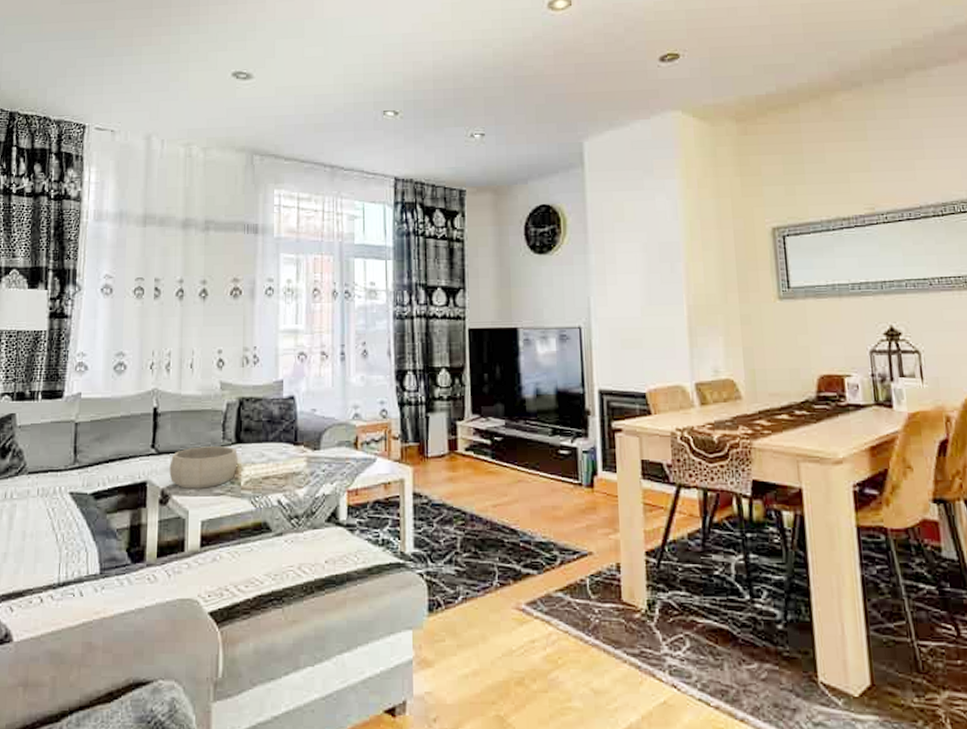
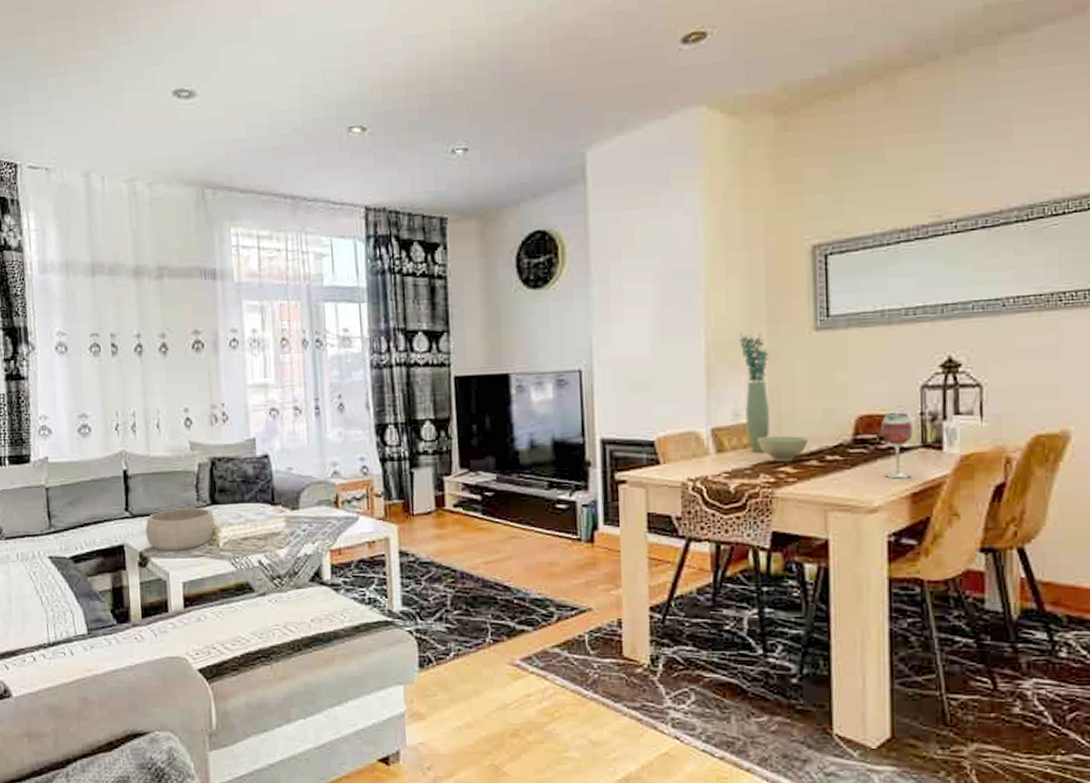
vase: none [715,299,746,407] -> present [739,332,771,453]
bowl: none [734,391,780,416] -> present [756,435,809,463]
wineglass: none [840,373,869,433] -> present [881,411,913,479]

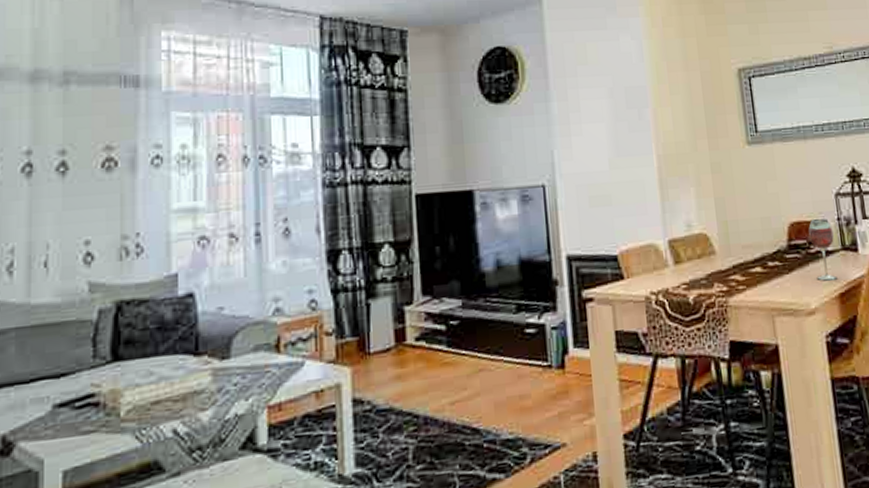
decorative bowl: present [145,508,215,552] -> none [14,367,117,432]
vase: present [739,332,771,453] -> none [685,147,719,262]
bowl: present [756,435,809,463] -> none [708,244,753,271]

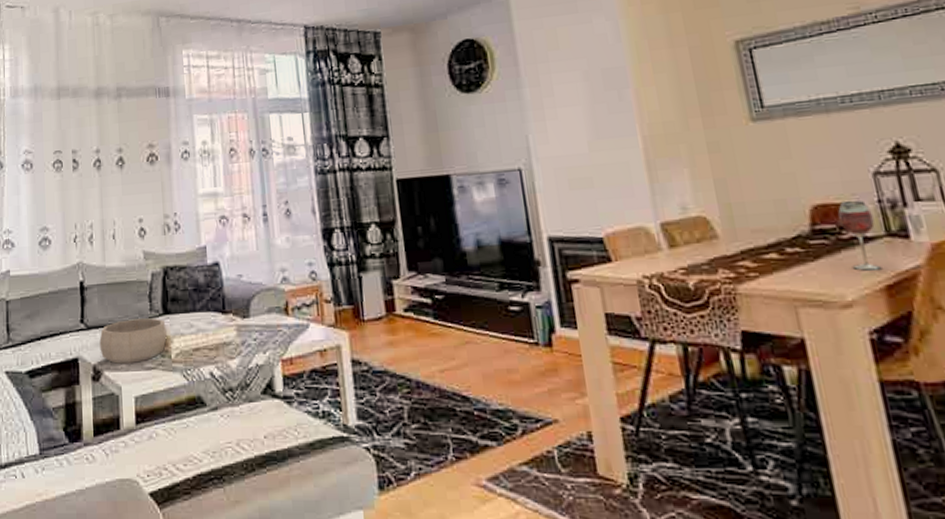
decorative bowl: none [14,367,117,432] -> present [99,318,168,365]

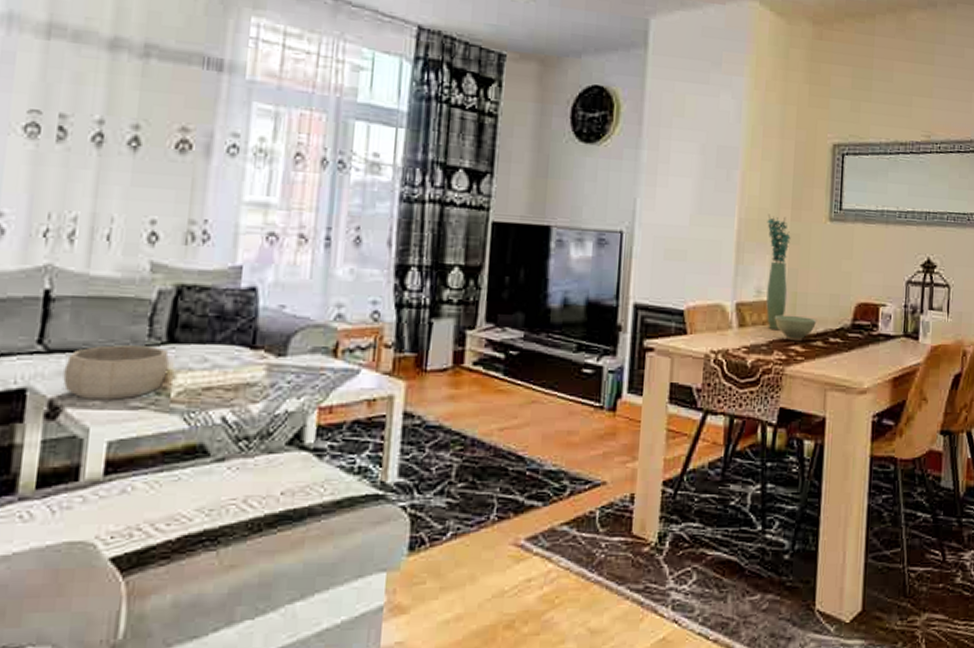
vase: none [674,126,722,247] -> present [766,214,791,331]
bowl: none [709,228,765,257] -> present [774,314,817,342]
wineglass: present [838,200,883,271] -> none [874,302,898,364]

